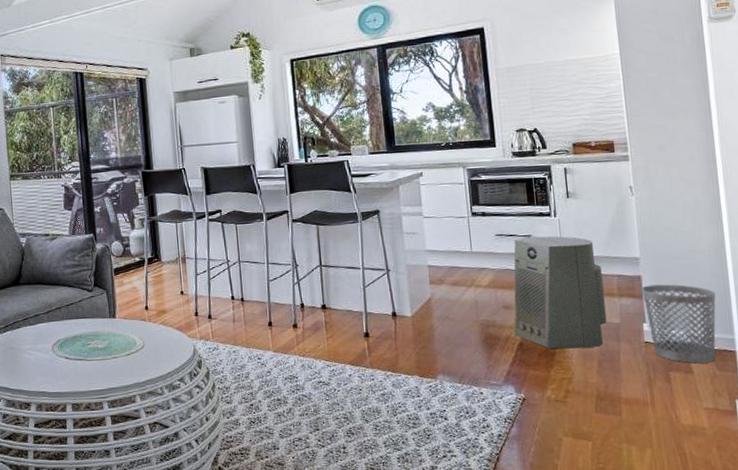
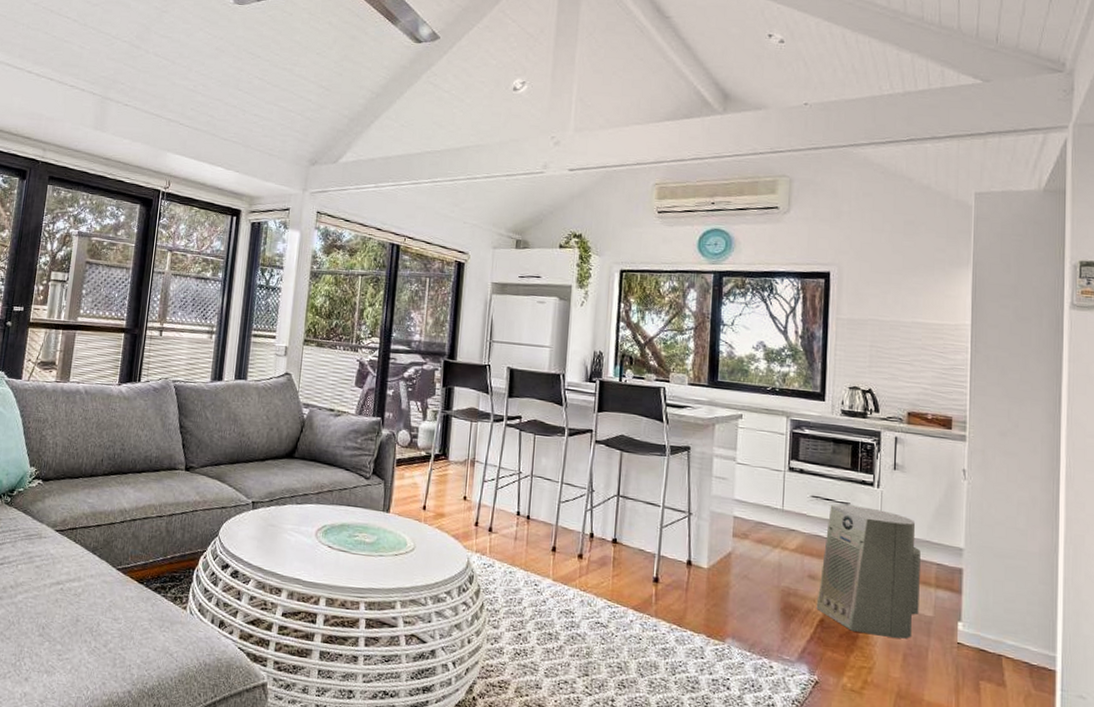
wastebasket: present [642,284,716,364] -> none [962,580,1041,679]

